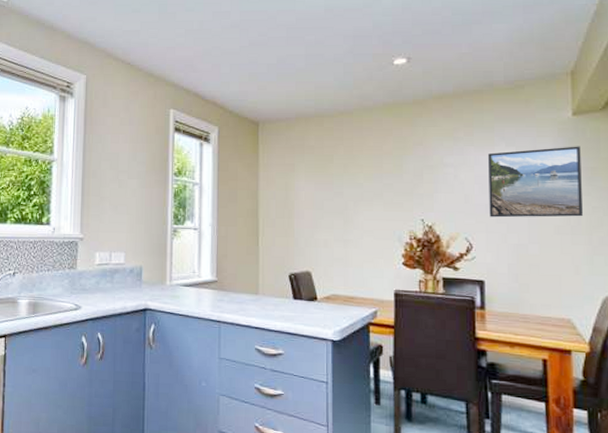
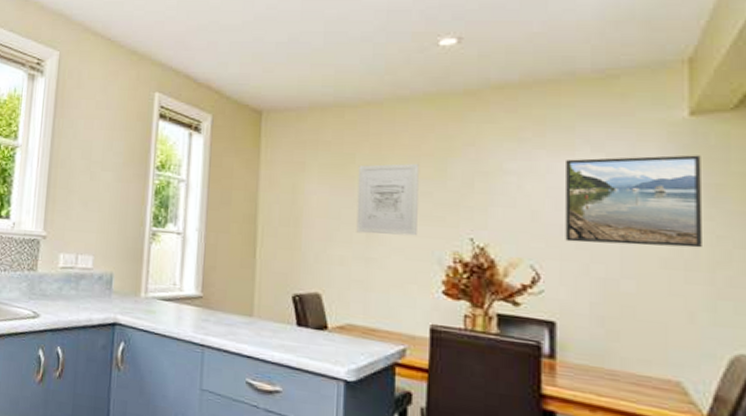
wall art: none [336,161,382,220] -> present [356,163,419,236]

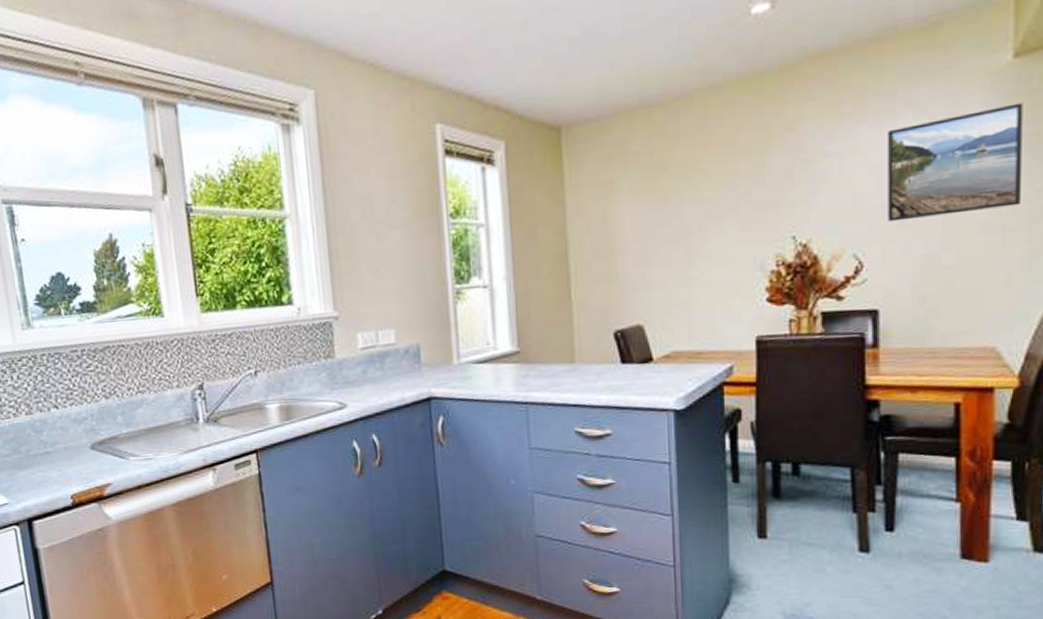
wall art: present [356,163,419,236] -> none [672,161,738,252]

